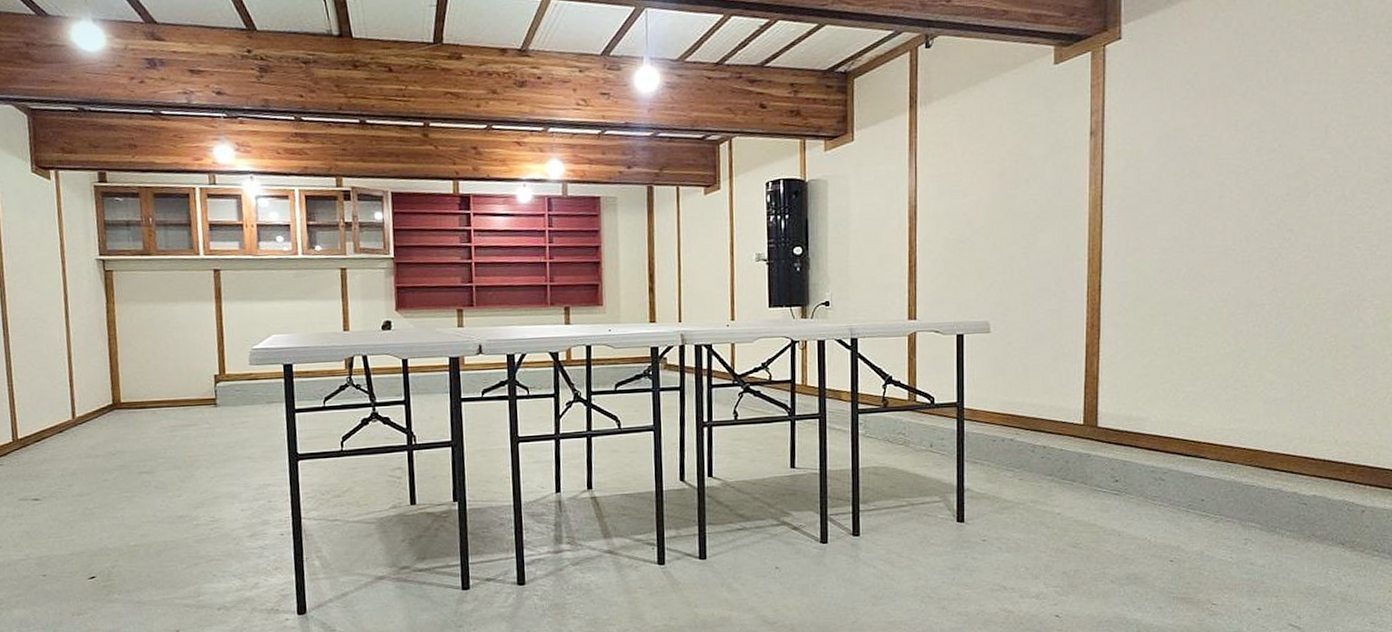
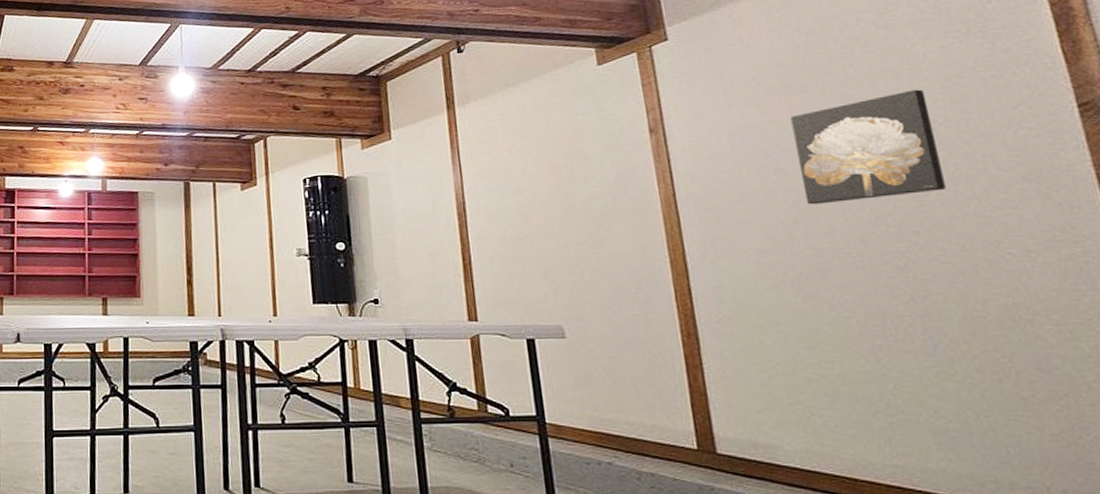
wall art: none [1210,94,1328,206] -> present [790,89,946,205]

